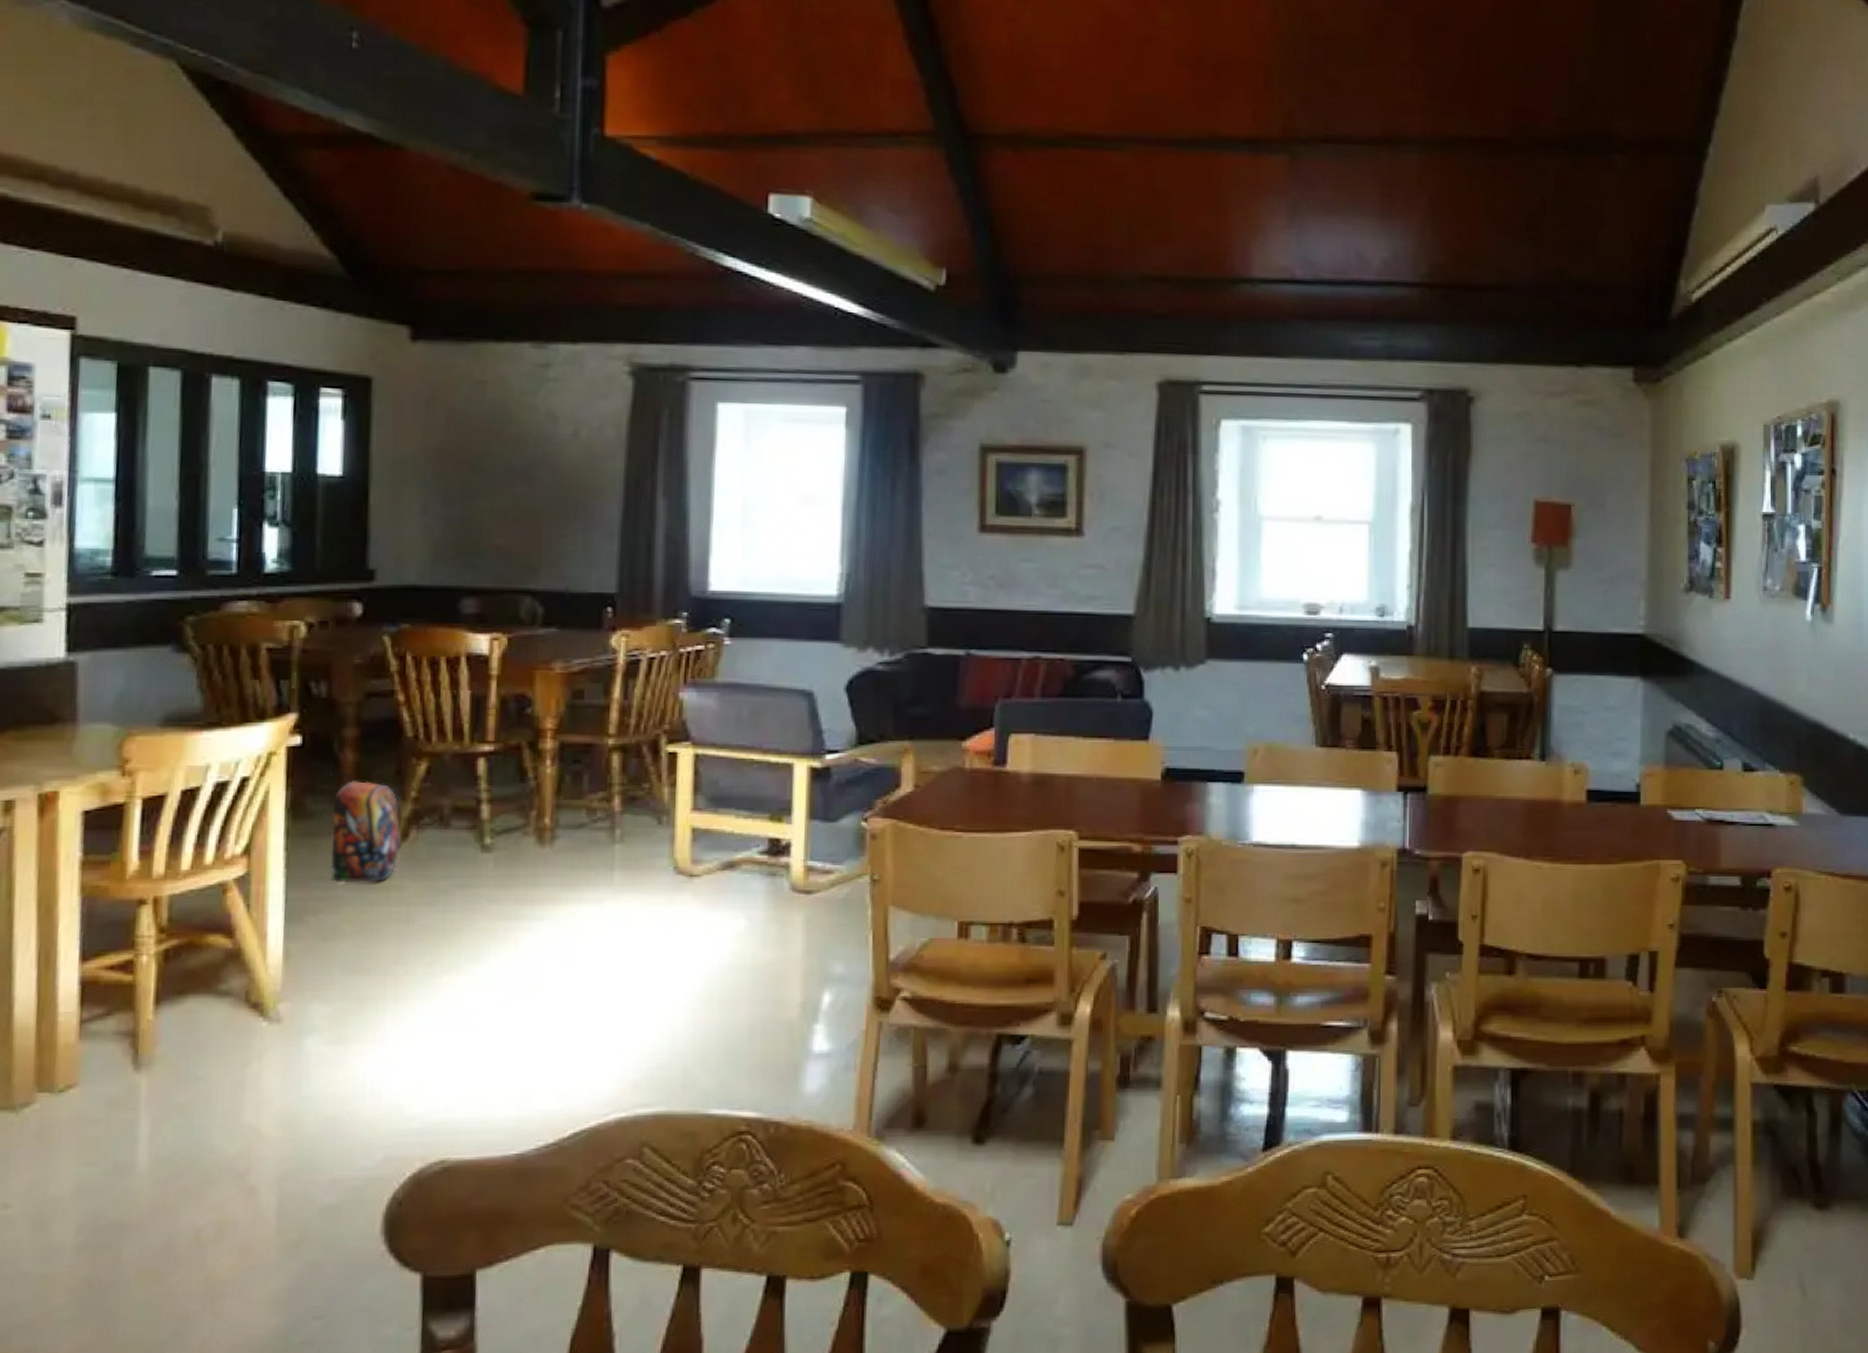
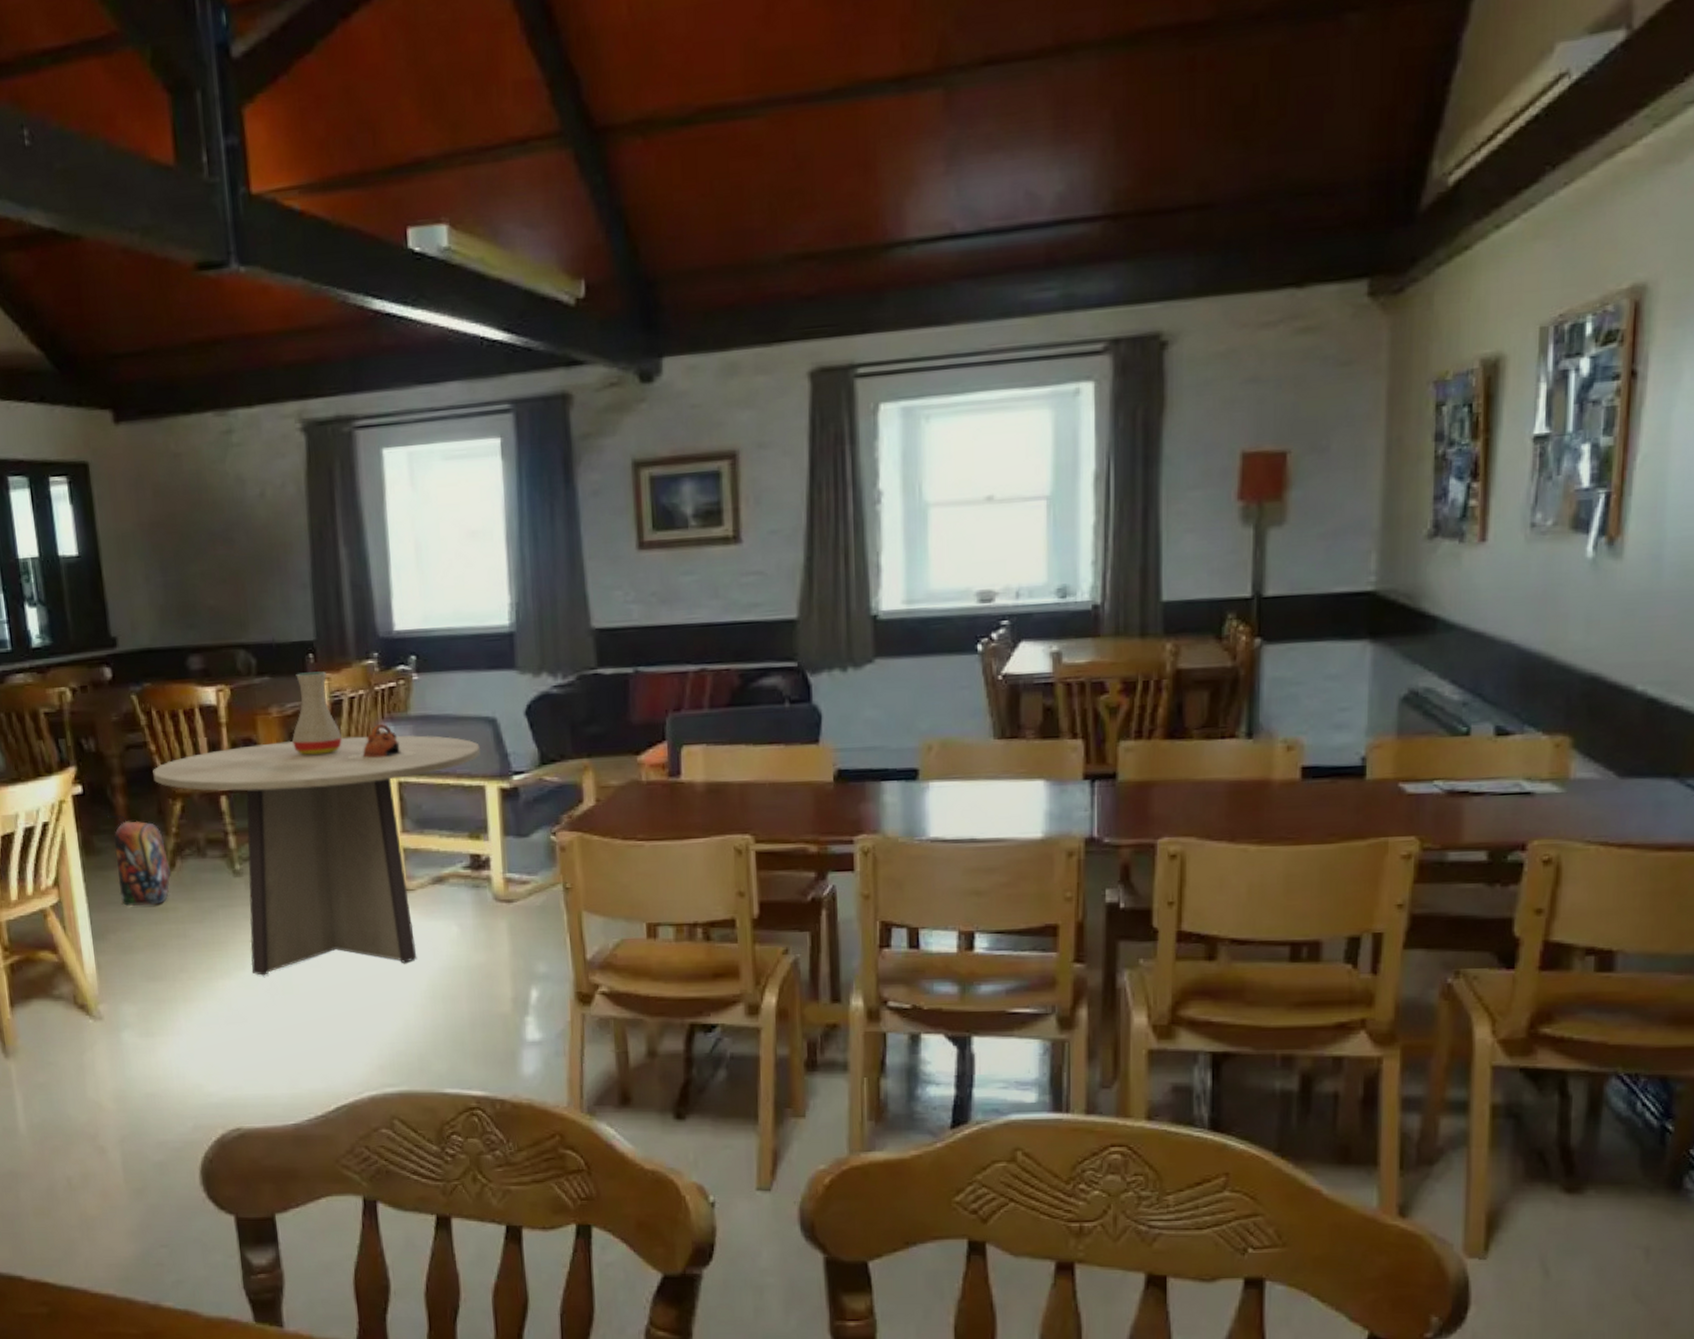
dining table: none [396,700,793,971] -> present [153,734,481,976]
vase: none [575,627,634,719] -> present [292,671,342,756]
teapot: none [639,690,720,728] -> present [348,724,417,761]

